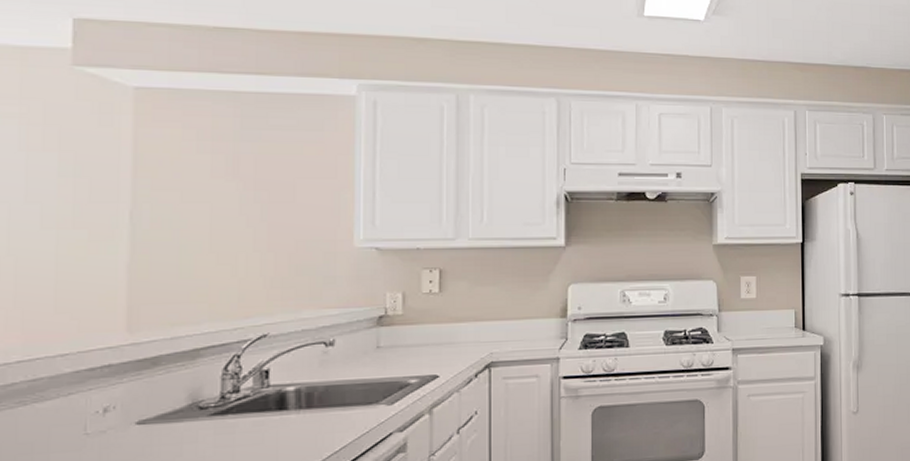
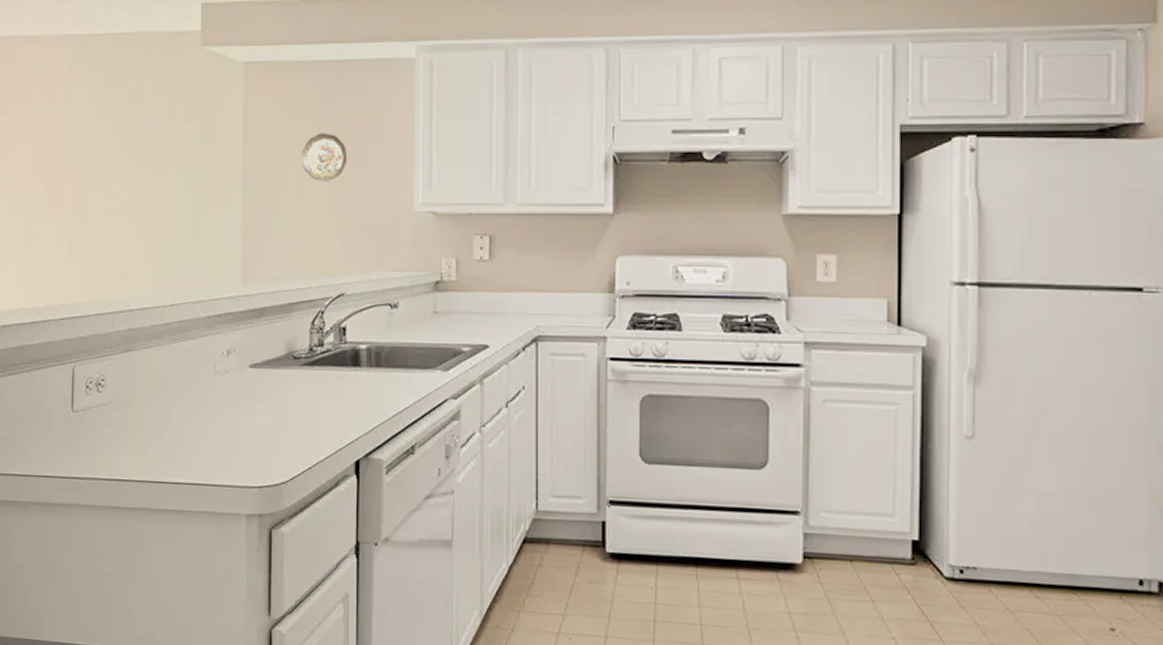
decorative plate: none [212,167,273,217] -> present [301,133,348,181]

